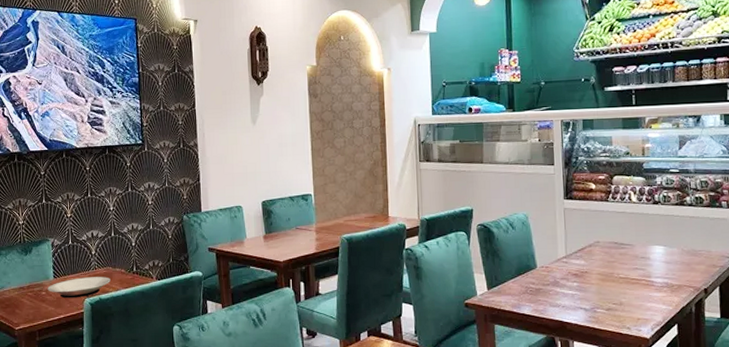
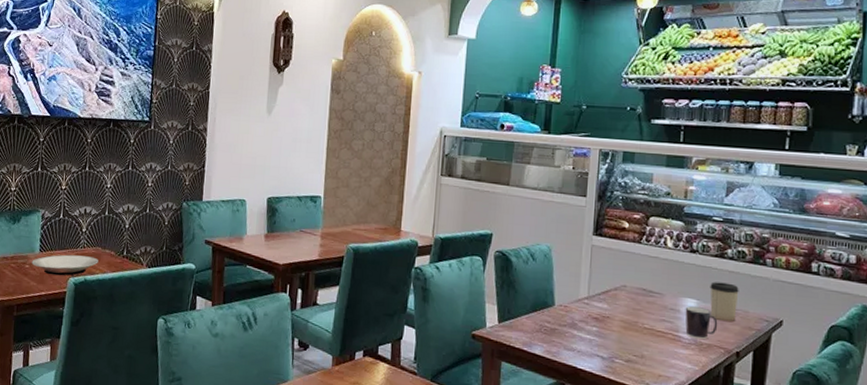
mug: none [654,252,685,282] -> present [685,306,718,340]
cup: none [674,227,701,263] -> present [710,282,739,322]

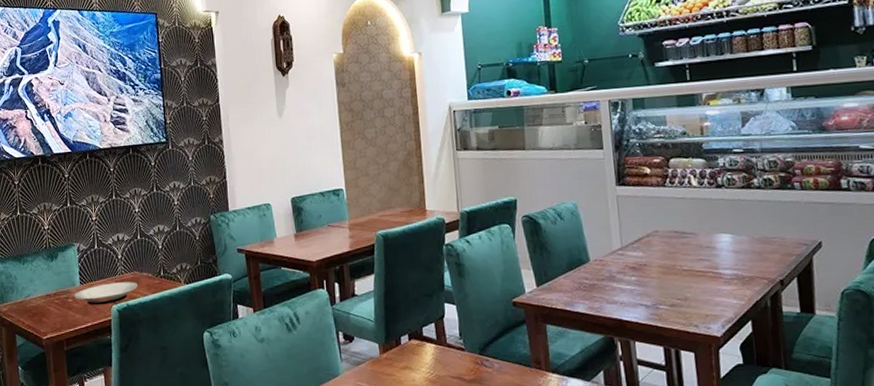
mug: present [685,306,718,340] -> none [721,241,757,274]
cup: present [710,282,739,322] -> none [741,212,774,252]

